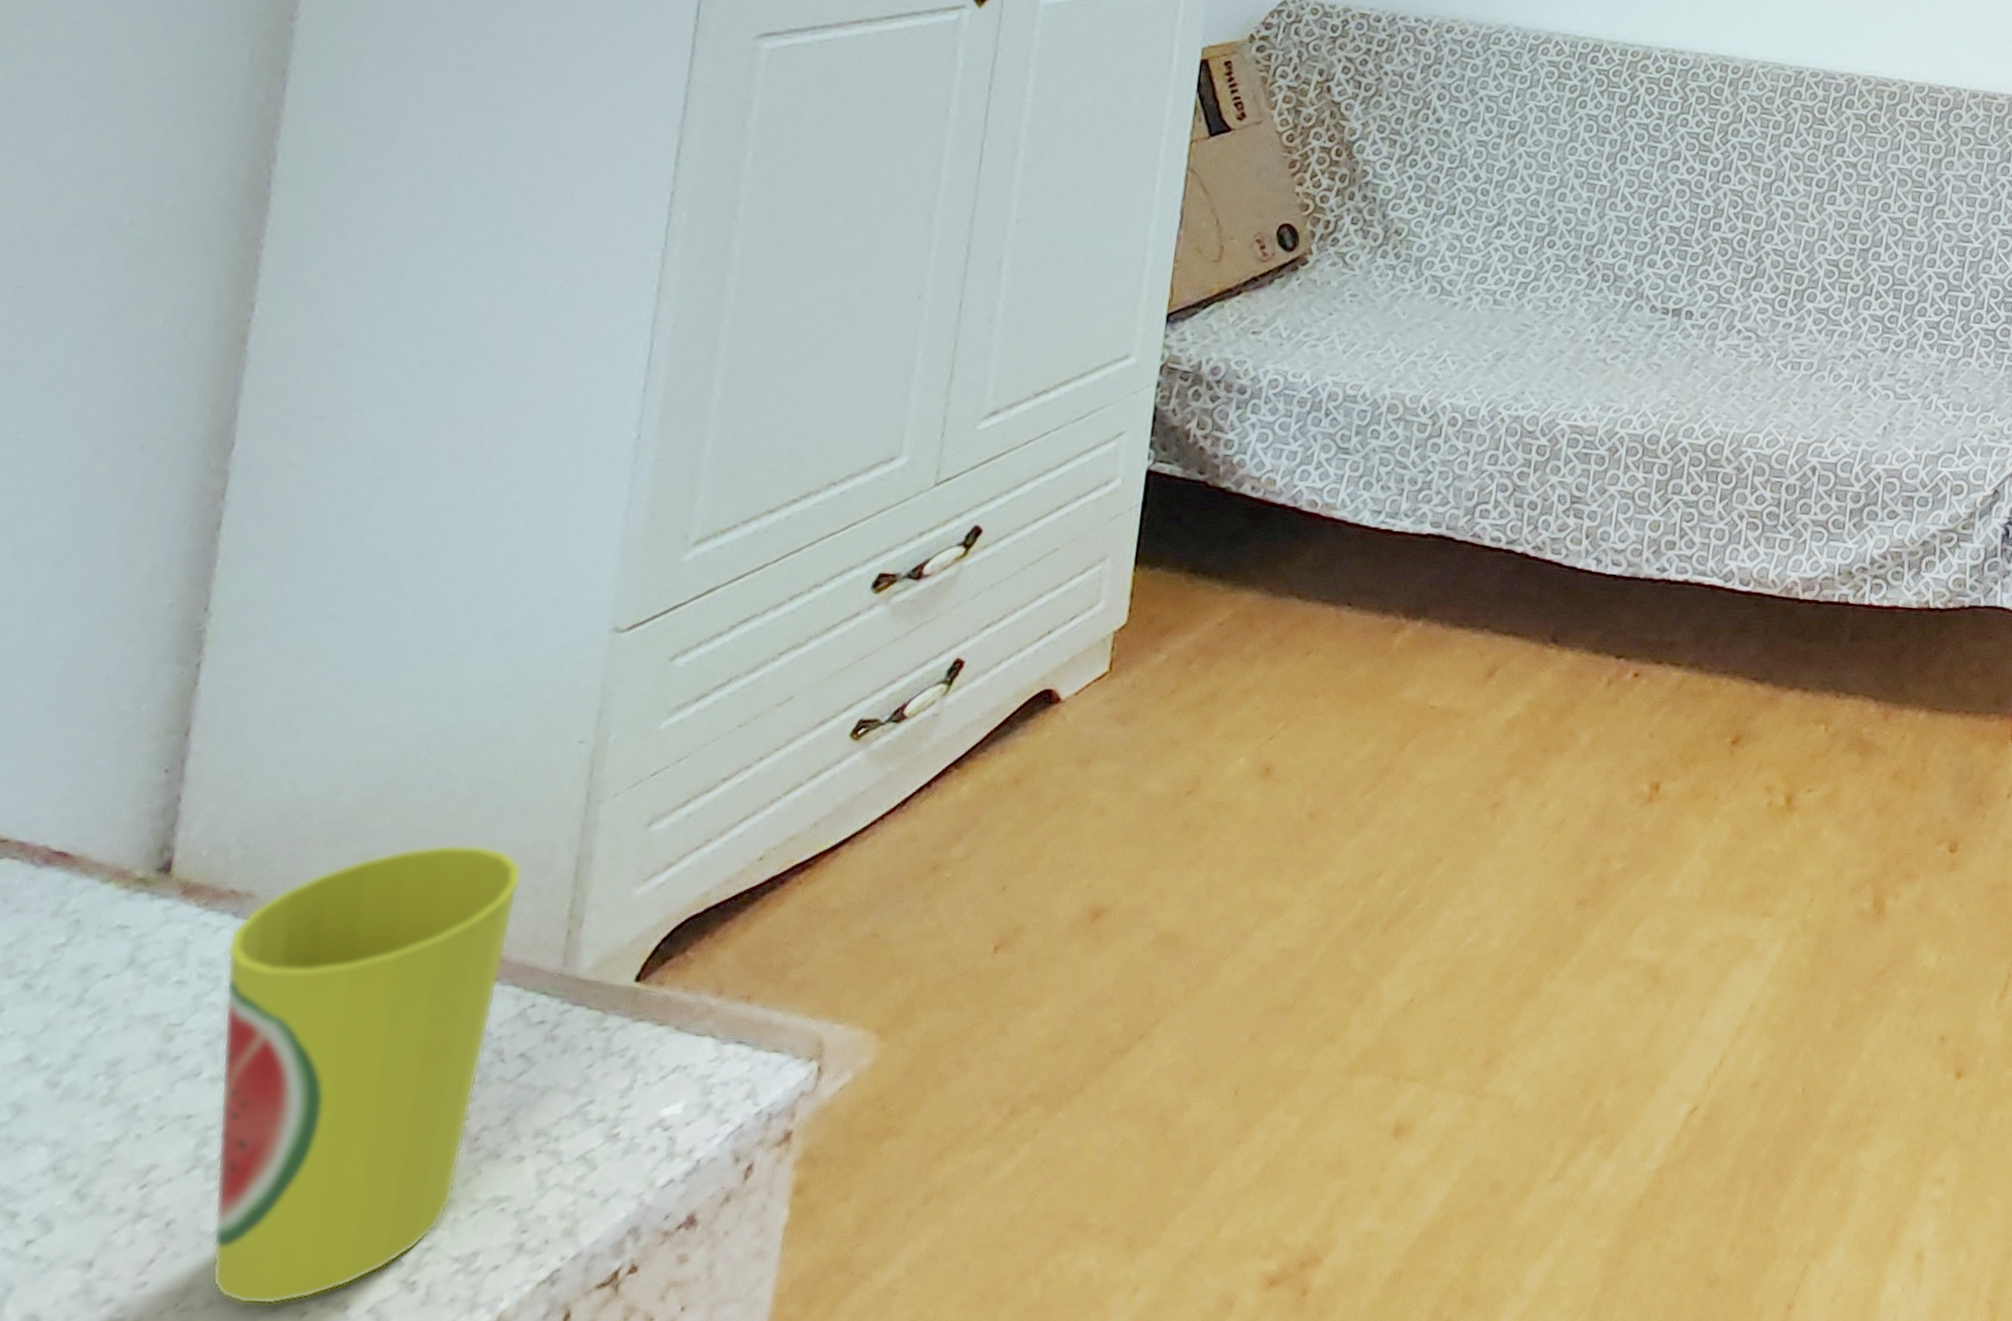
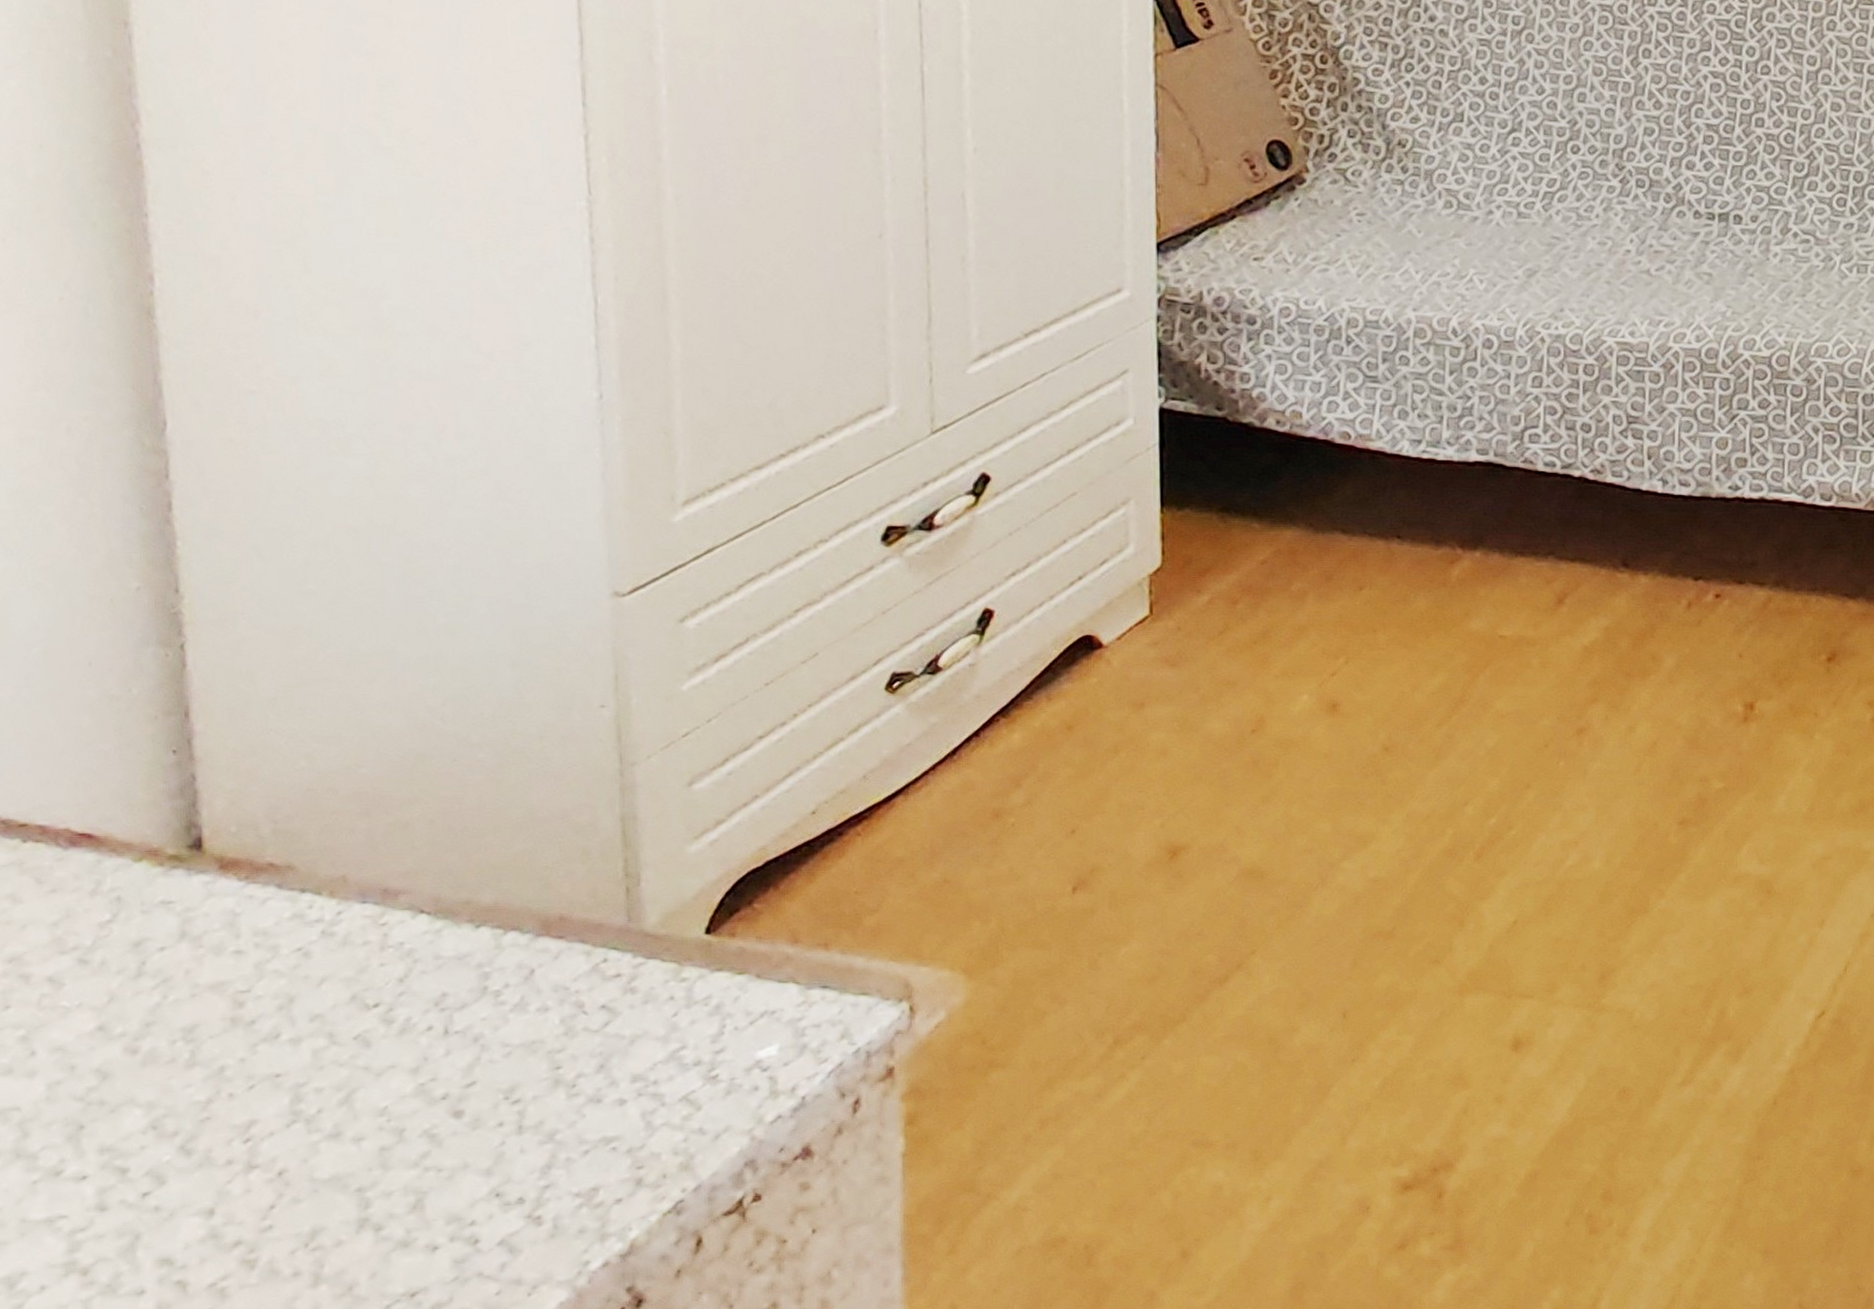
cup: present [211,844,522,1305] -> none [278,811,568,1242]

